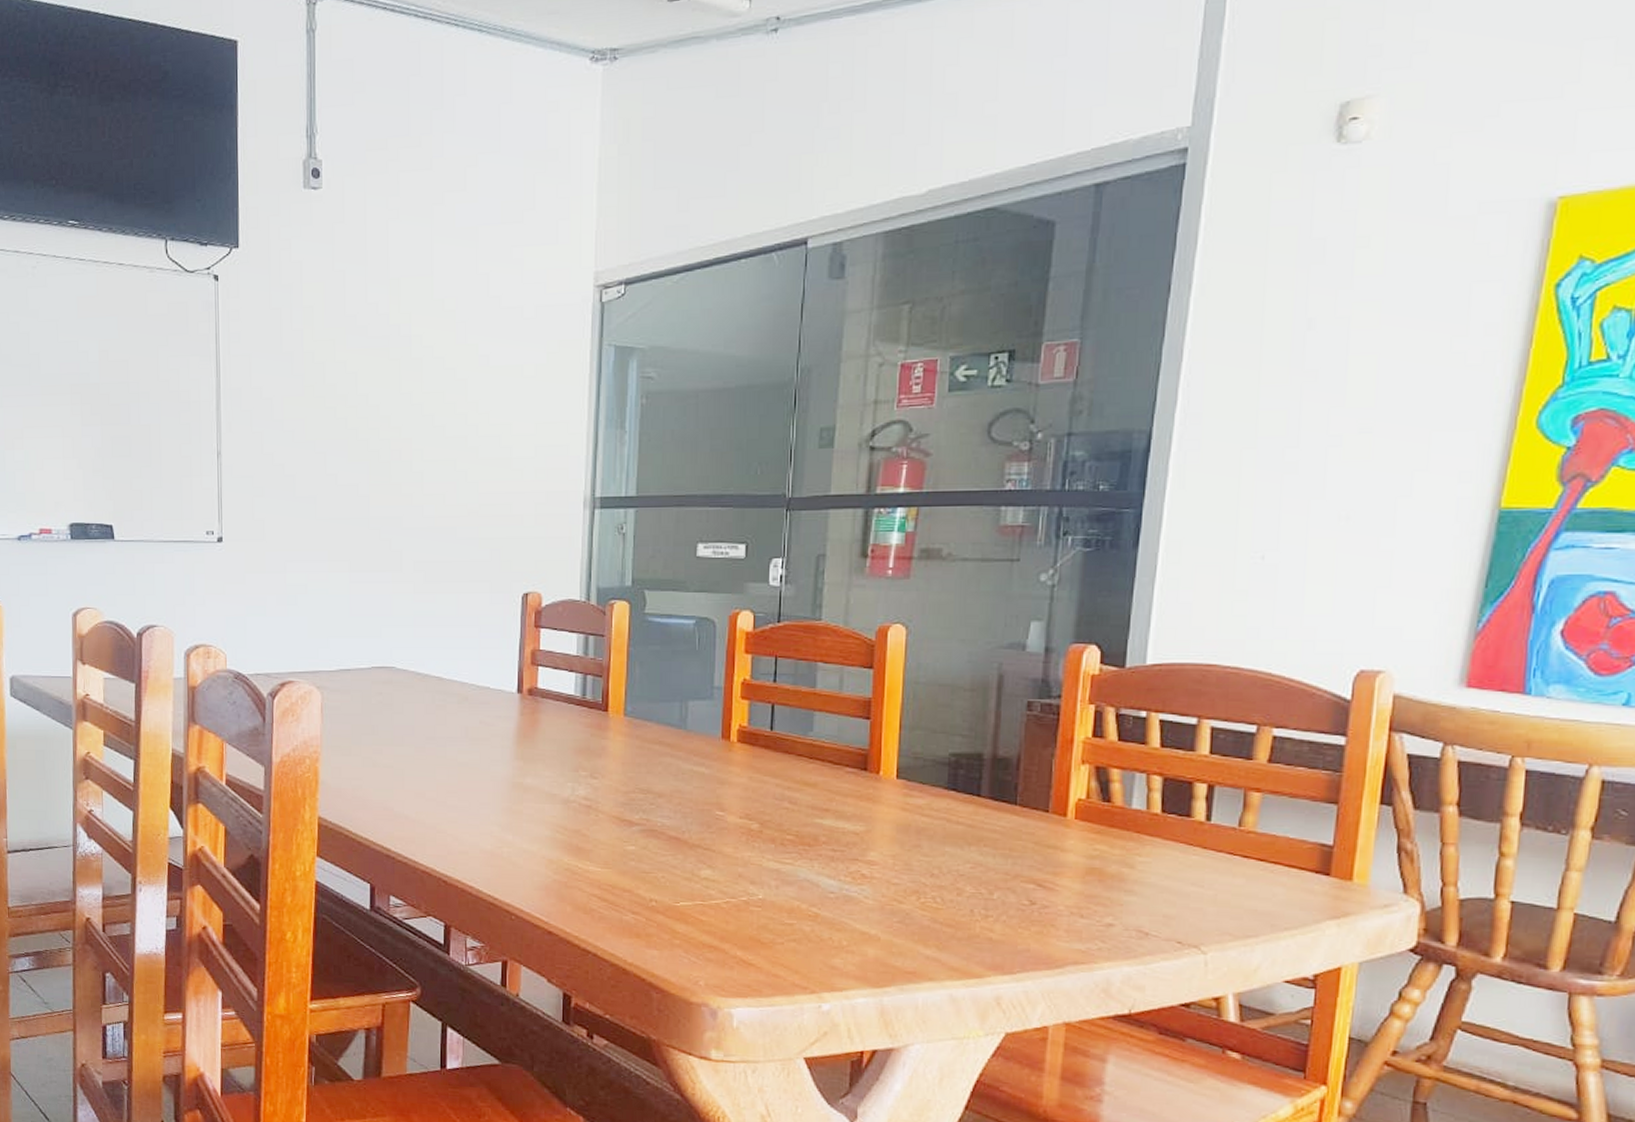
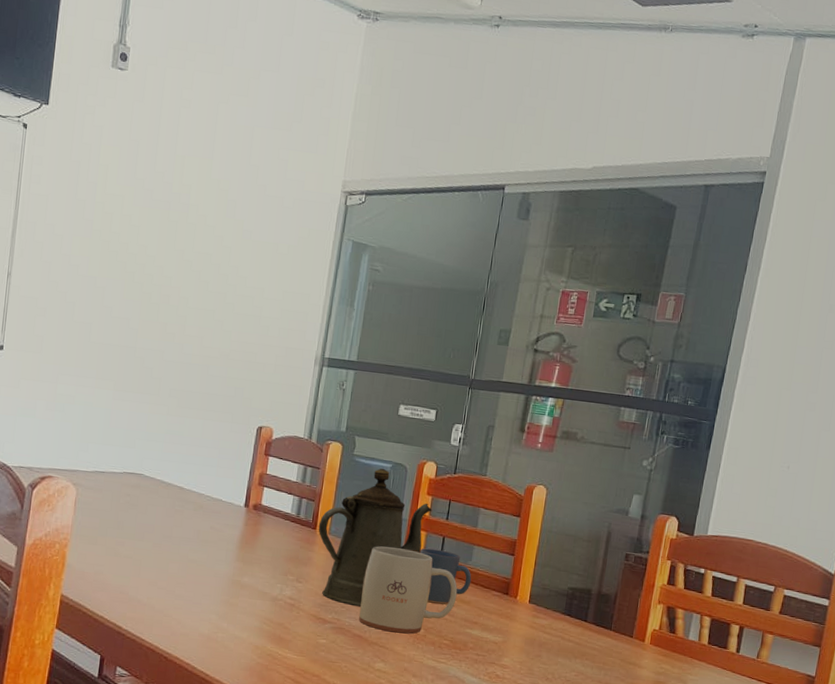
coffee pot: none [610,626,754,802] -> present [318,468,432,607]
mug: none [674,724,798,831] -> present [359,546,458,634]
mug: none [744,721,816,790] -> present [420,548,472,605]

